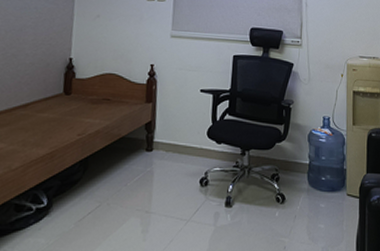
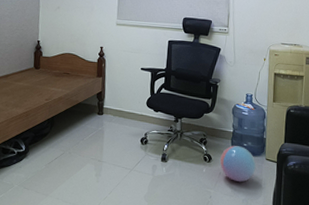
ball: none [294,181,337,226] -> present [219,146,256,183]

